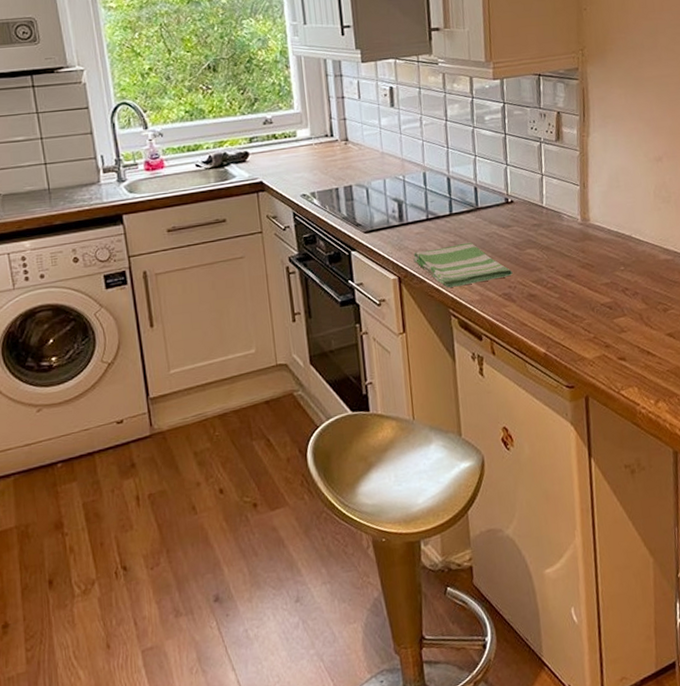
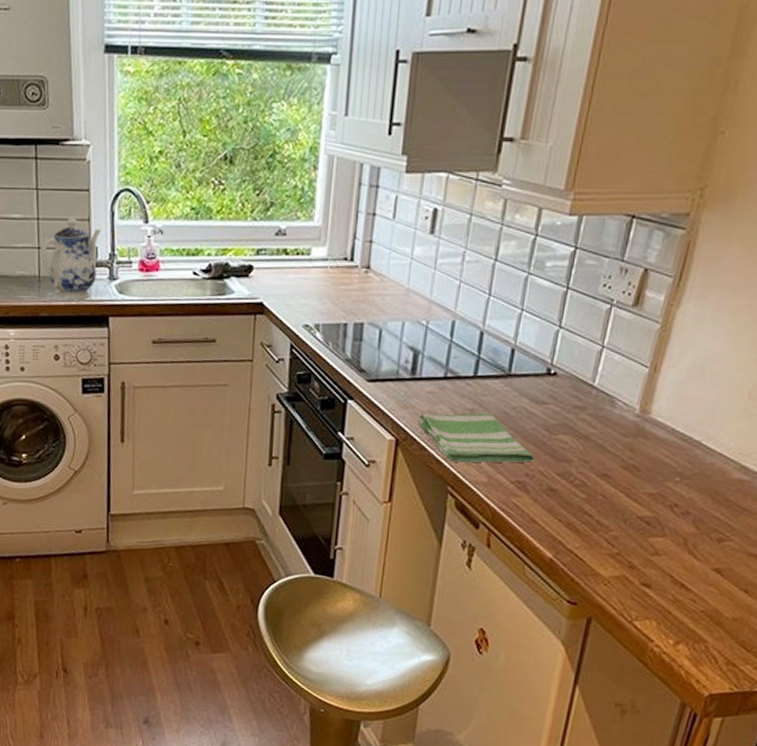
teapot: none [46,132,105,206] -> present [40,216,101,300]

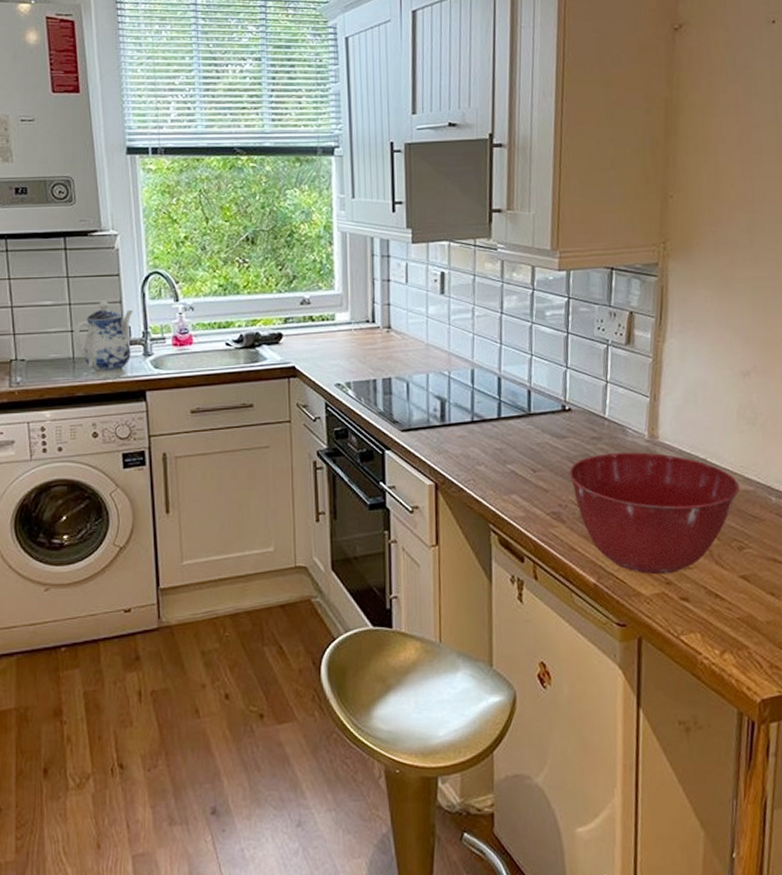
dish towel: present [418,413,535,463] -> none [453,451,565,500]
mixing bowl: none [542,425,734,558] -> present [569,452,740,575]

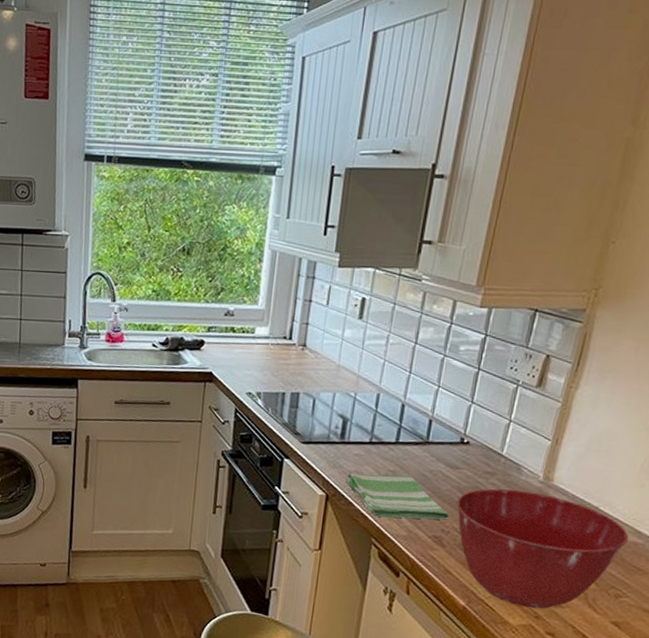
teapot: present [73,300,133,378] -> none [21,294,75,364]
dish towel: none [453,451,565,500] -> present [346,473,450,520]

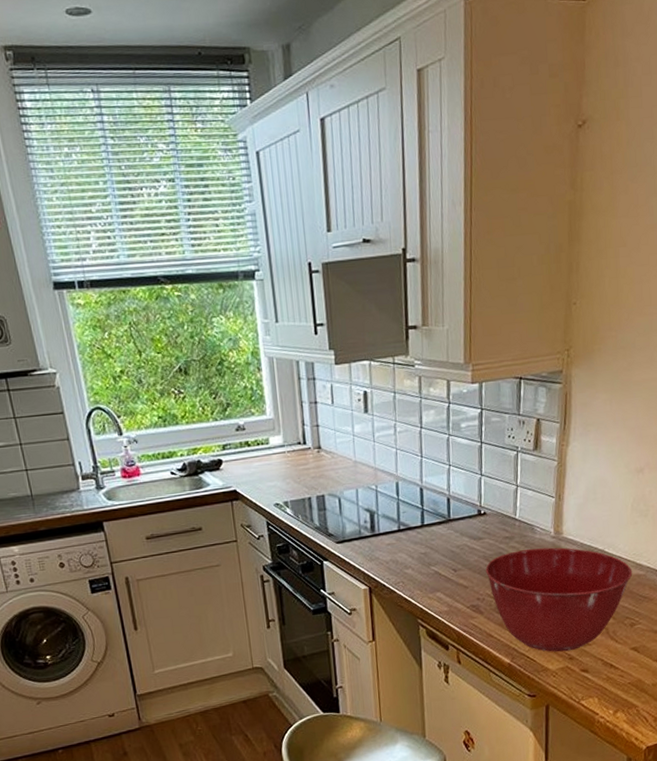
dish towel: present [346,473,450,520] -> none [384,554,482,599]

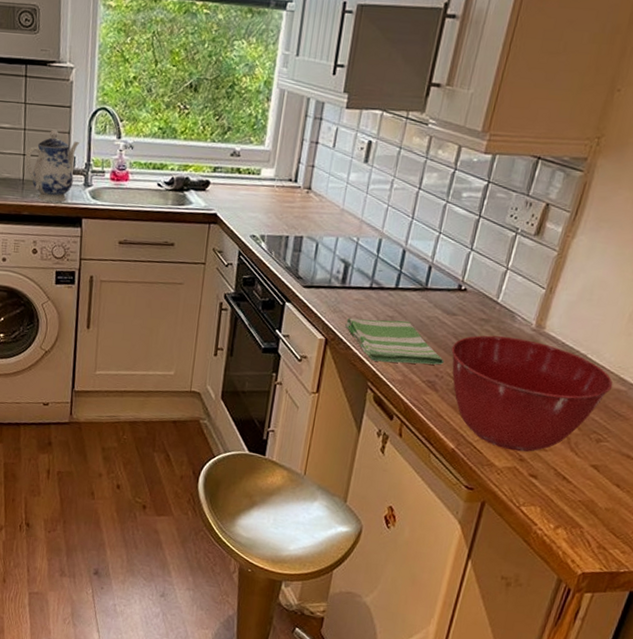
teapot: none [27,438,85,513] -> present [24,129,79,202]
dish towel: none [384,554,482,599] -> present [345,318,444,365]

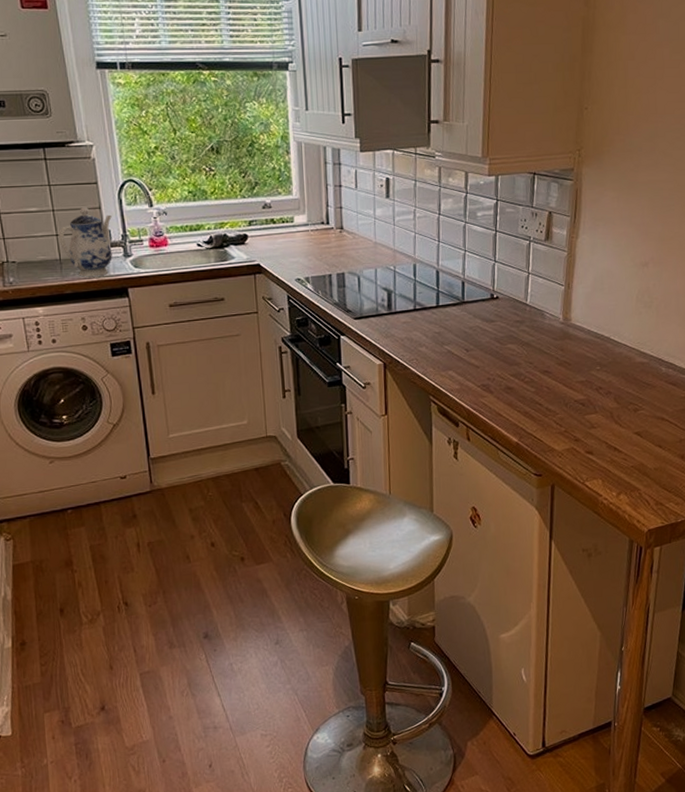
dish towel: present [345,318,444,365] -> none [399,334,493,376]
mixing bowl: present [451,335,613,452] -> none [496,333,637,434]

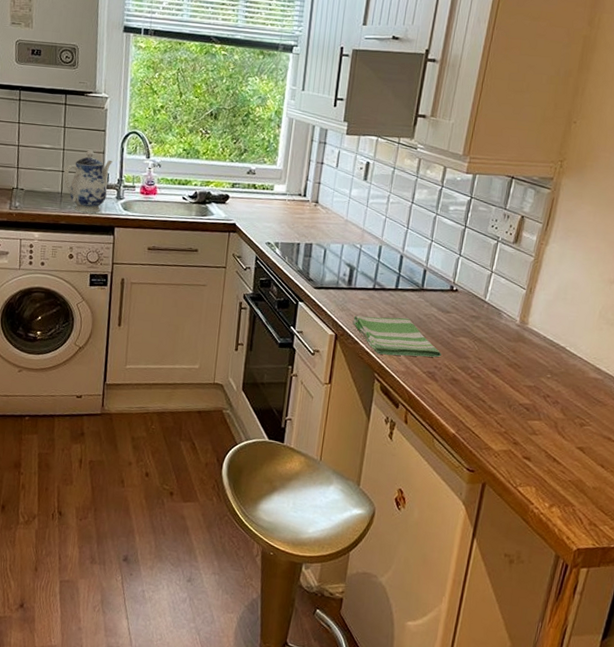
dish towel: none [399,334,493,376] -> present [352,315,442,358]

